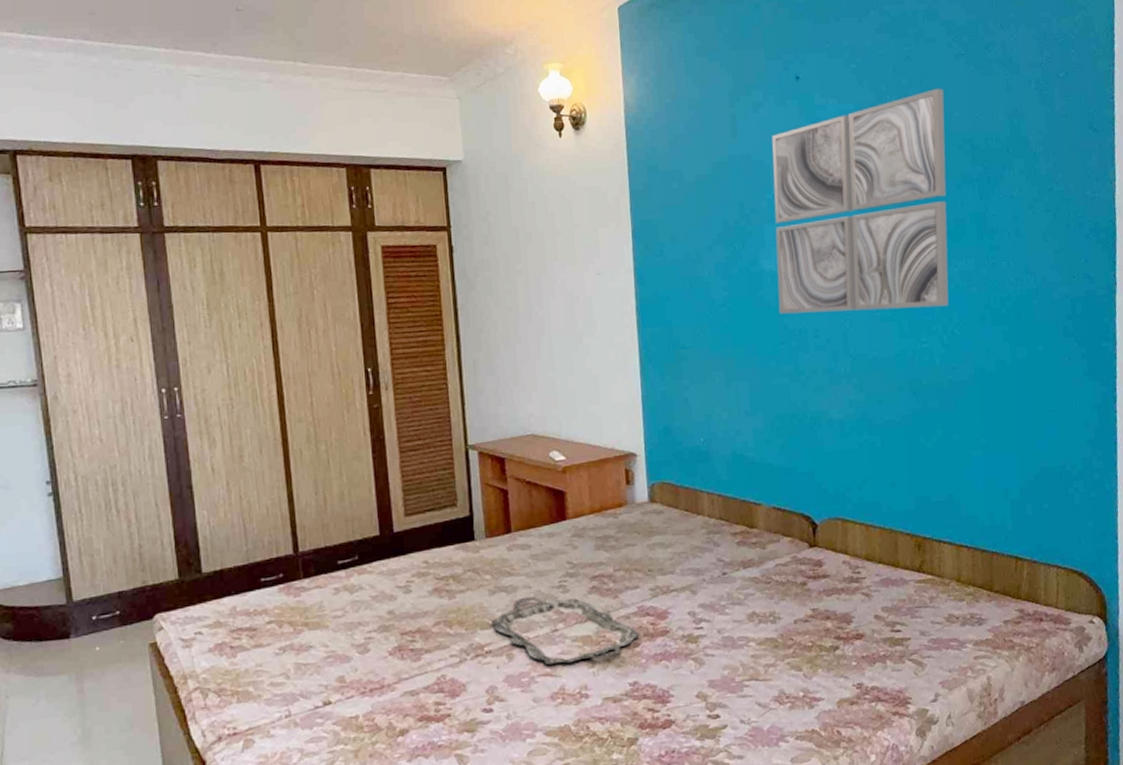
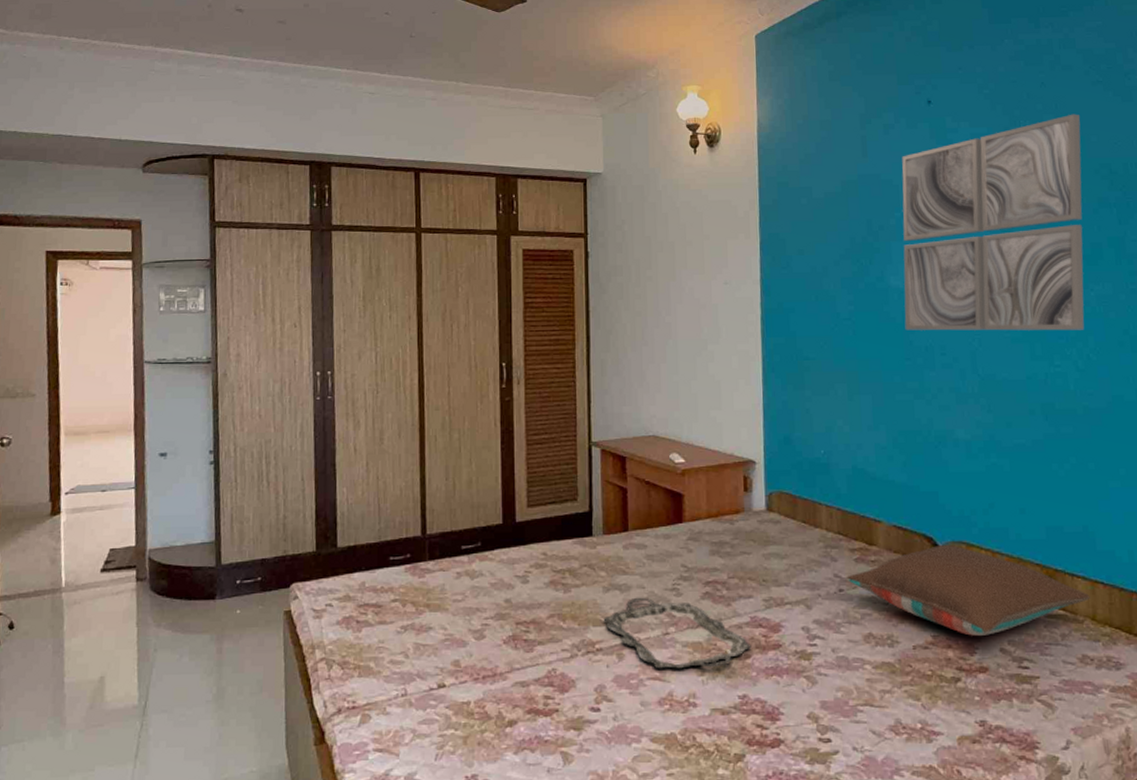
pillow: none [729,521,956,606] -> present [846,544,1090,636]

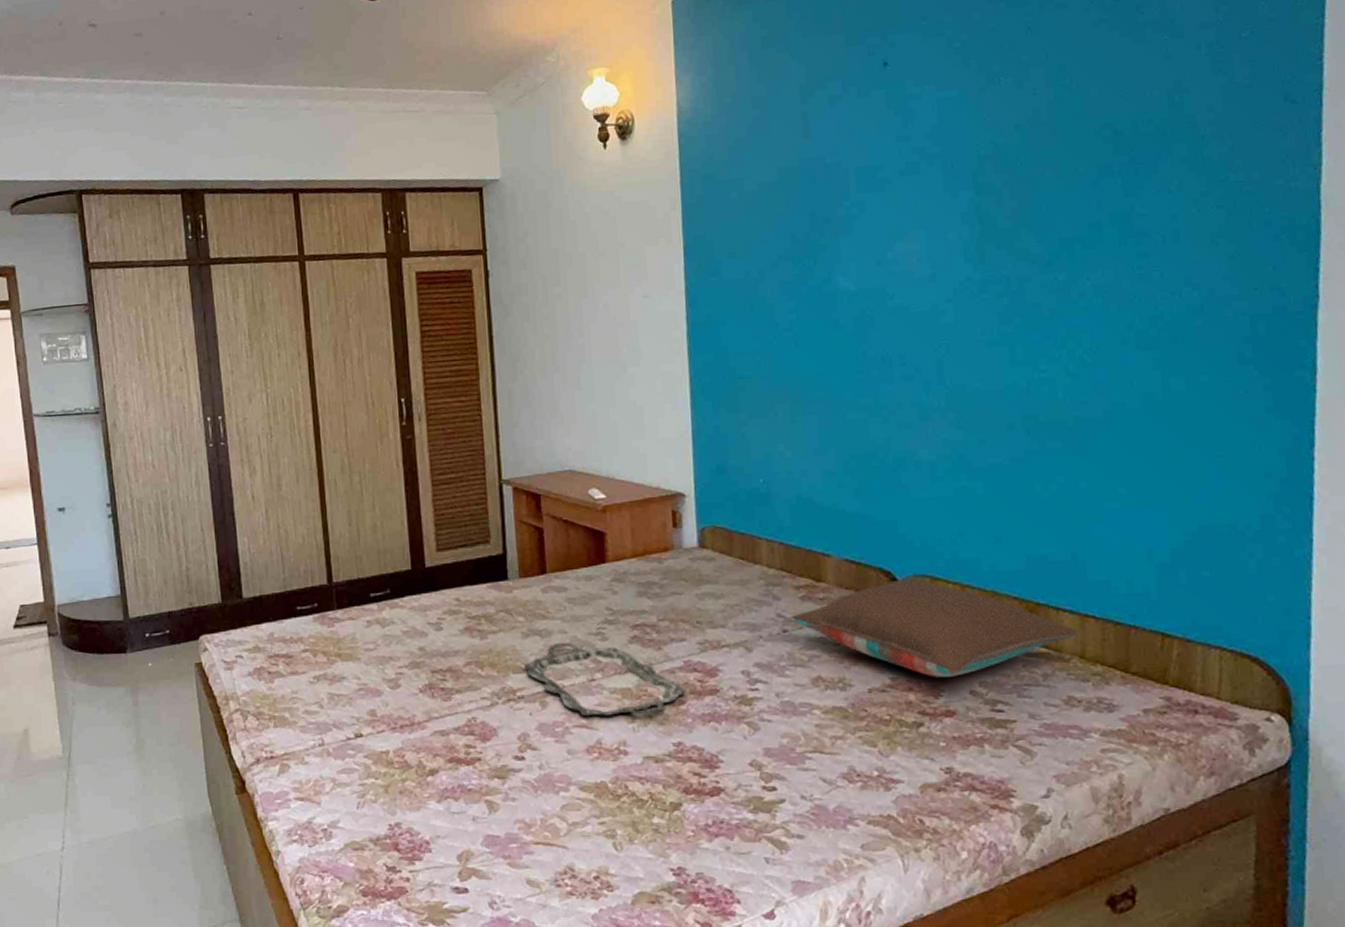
wall art: present [902,114,1085,331] -> none [851,63,1078,339]

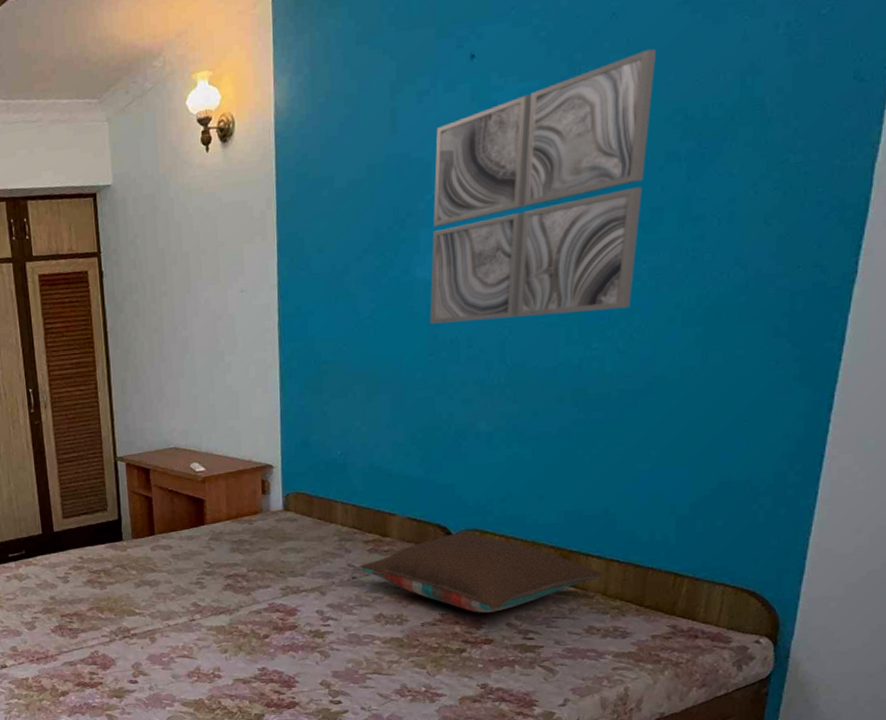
serving tray: present [523,642,686,717] -> none [136,590,270,649]
wall art: none [851,63,1078,339] -> present [430,48,656,325]

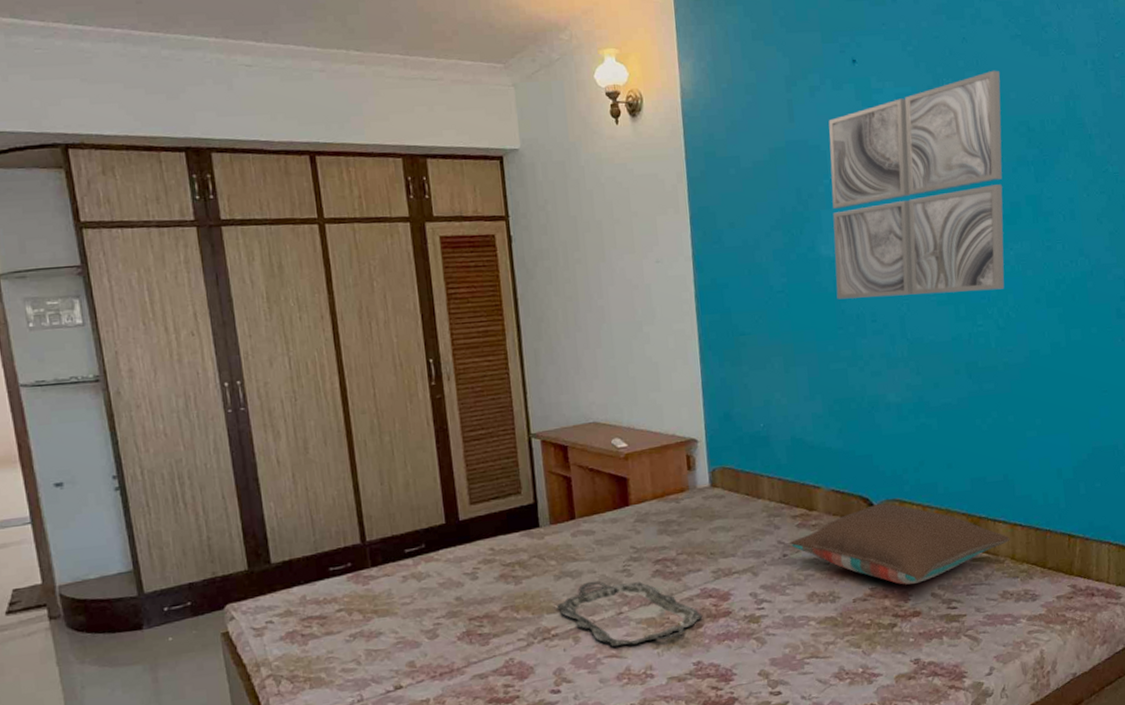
serving tray: none [136,590,270,649] -> present [557,581,703,647]

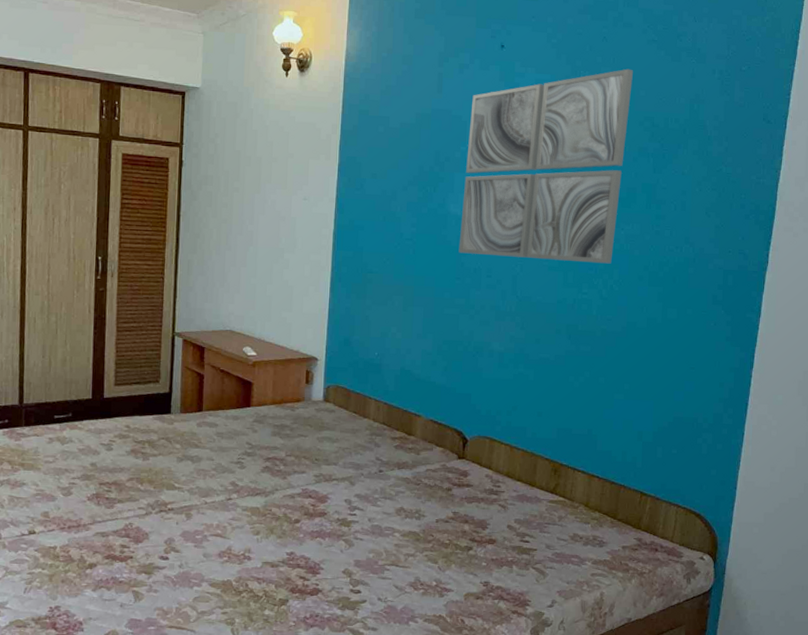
serving tray: present [557,581,703,647] -> none [176,467,301,529]
pillow: present [790,503,1010,585] -> none [386,438,586,514]

